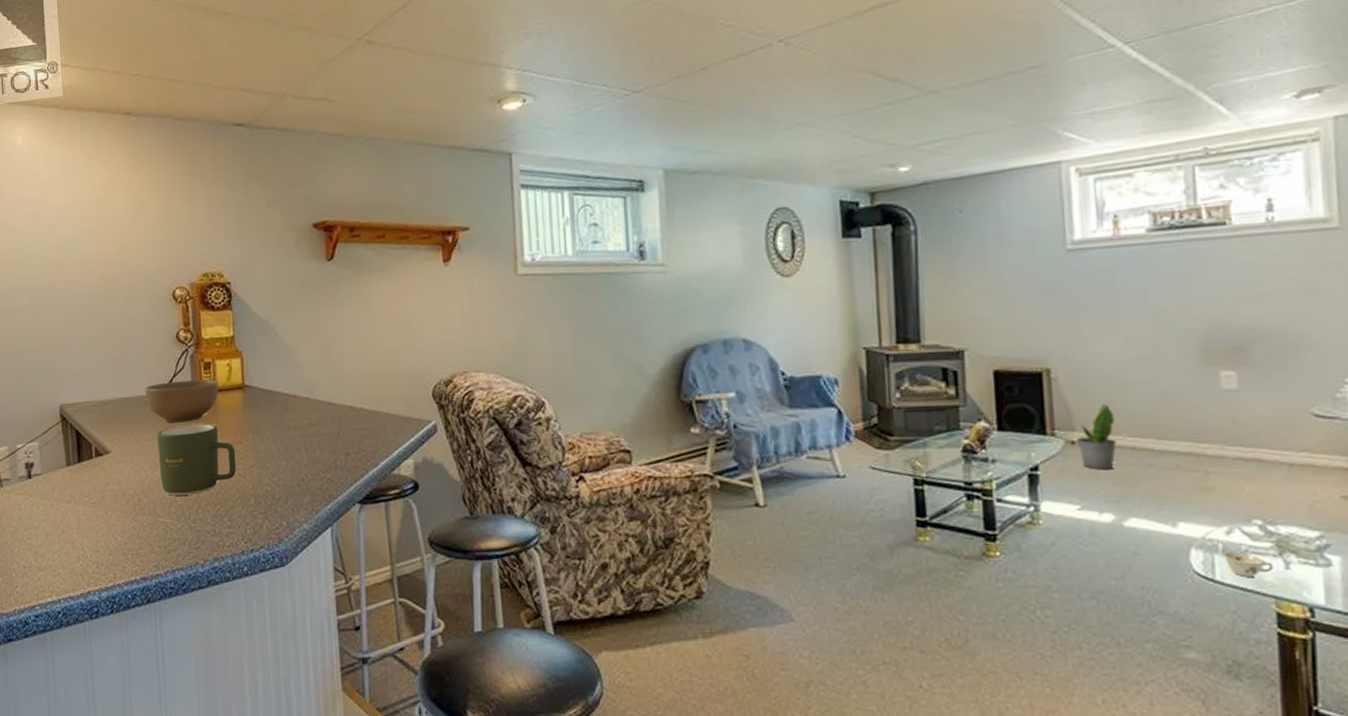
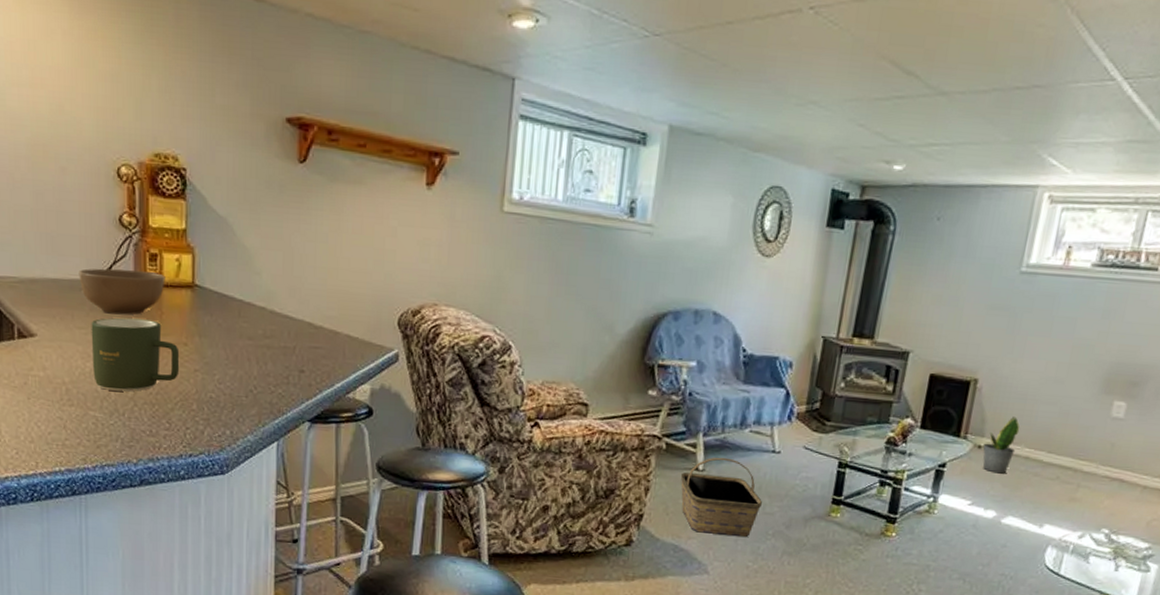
basket: none [741,489,837,576] -> present [680,457,762,538]
teacup: present [1222,552,1274,578] -> none [1071,552,1107,575]

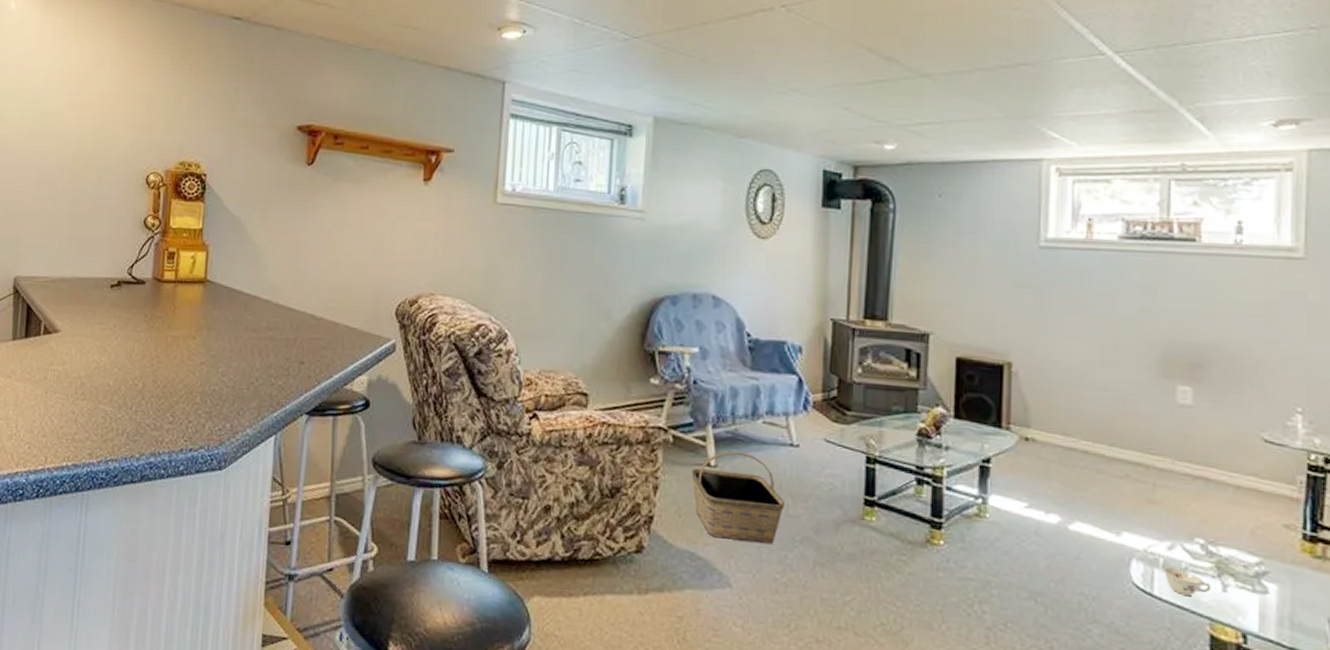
bowl: present [79,268,165,315] -> none [103,267,181,310]
mug: present [91,317,180,392] -> none [107,313,188,385]
potted plant: present [982,416,1020,474] -> none [1030,404,1071,471]
teacup: none [1071,552,1107,575] -> present [1162,567,1211,597]

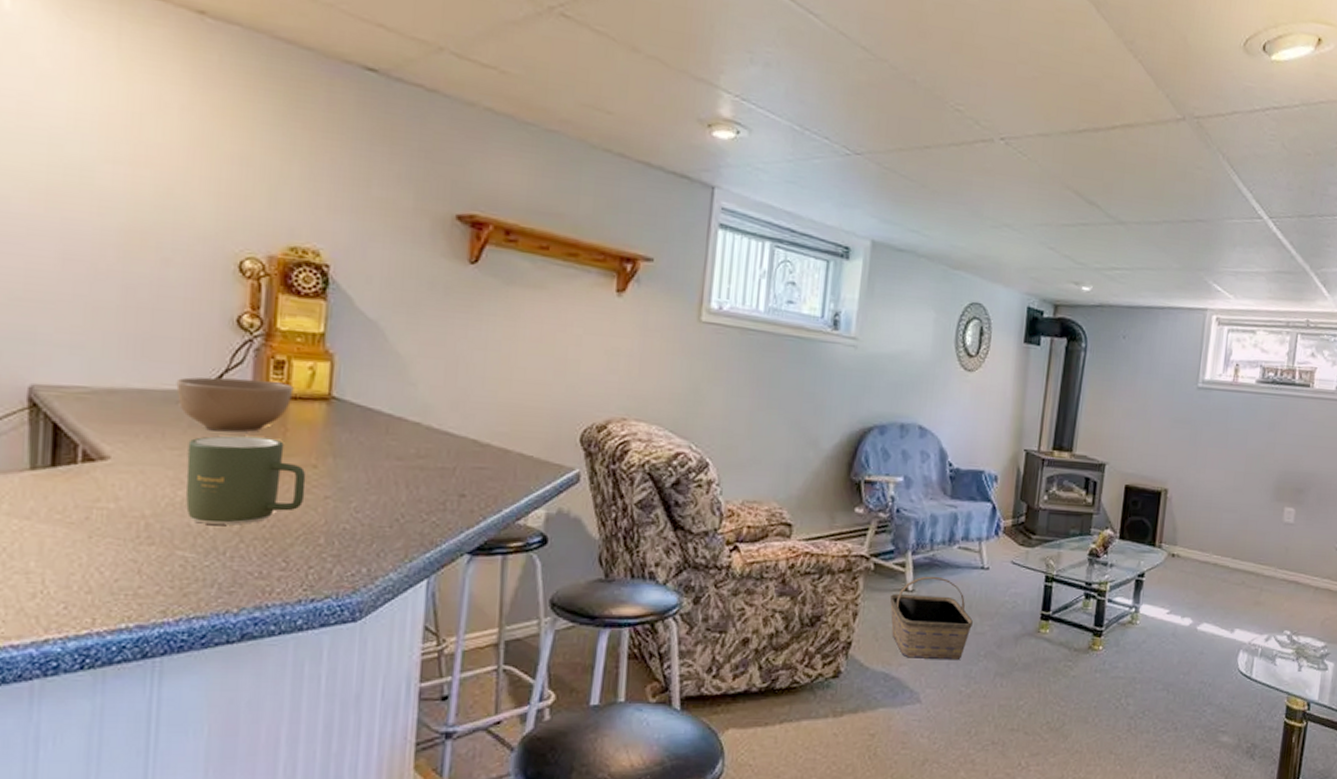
bowl: none [103,267,181,310] -> present [176,377,294,433]
mug: none [107,313,188,385] -> present [186,435,306,525]
teacup: present [1162,567,1211,597] -> none [1260,655,1291,677]

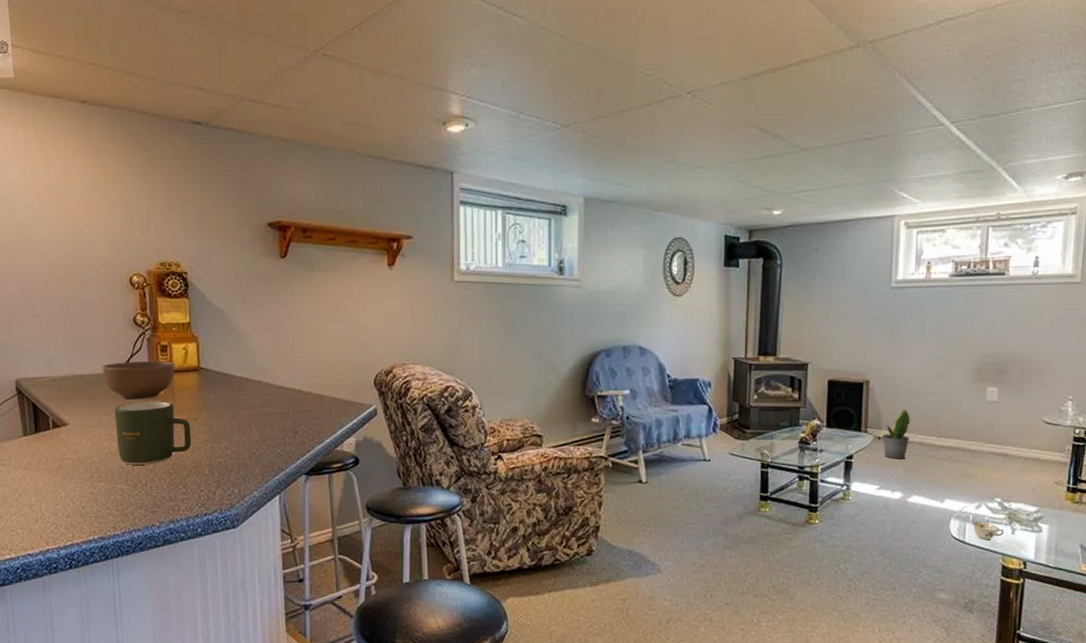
basket: present [889,576,973,661] -> none [627,469,700,538]
potted plant: none [1176,524,1208,581] -> present [882,409,911,459]
teacup: none [1260,655,1291,677] -> present [972,521,1004,540]

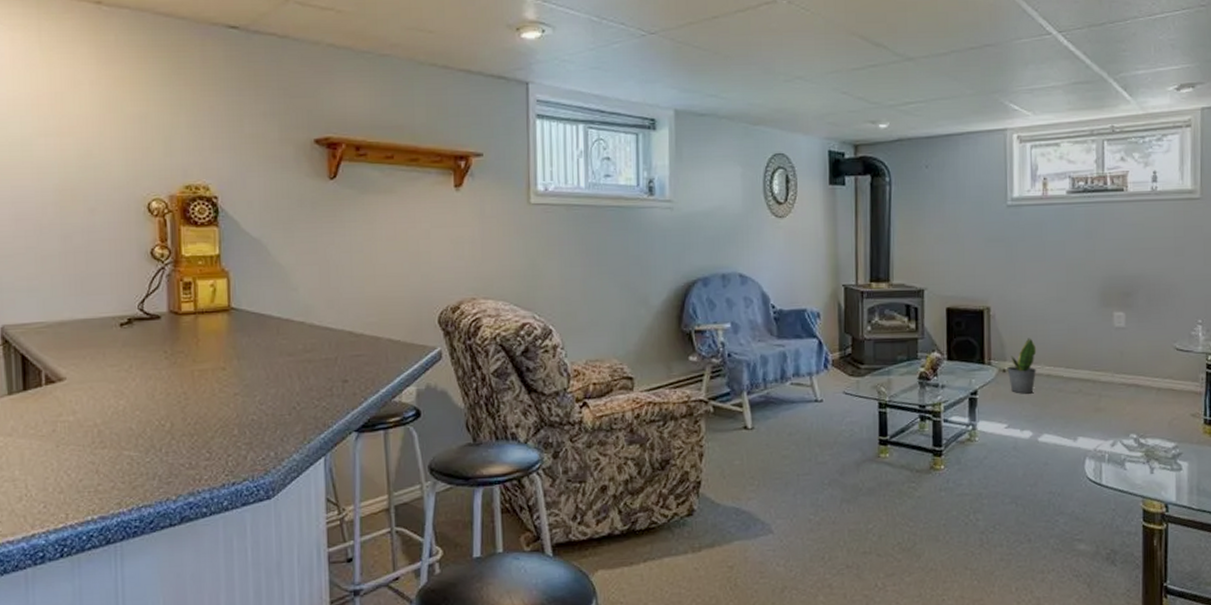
bowl: present [102,361,175,400] -> none [110,301,201,348]
mug: present [114,401,192,465] -> none [123,348,219,427]
teacup: present [972,521,1004,540] -> none [1108,460,1143,482]

